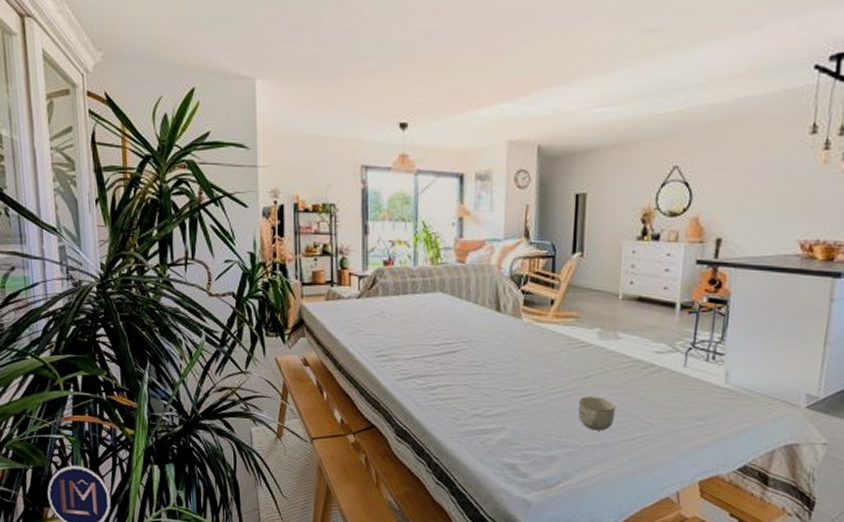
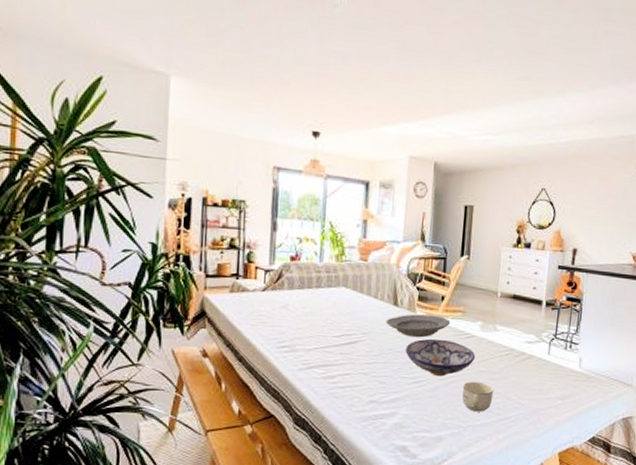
plate: none [487,320,562,347] -> present [385,314,451,338]
bowl: none [511,348,593,389] -> present [405,338,476,376]

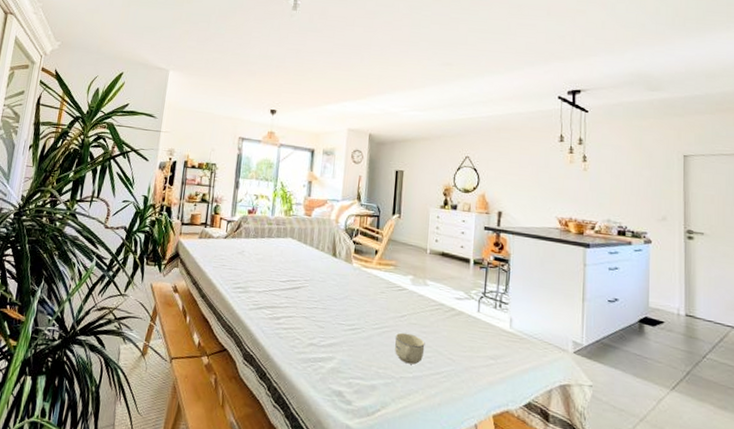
plate: present [385,314,451,338] -> none [325,265,384,288]
bowl: present [405,338,476,376] -> none [342,289,407,325]

